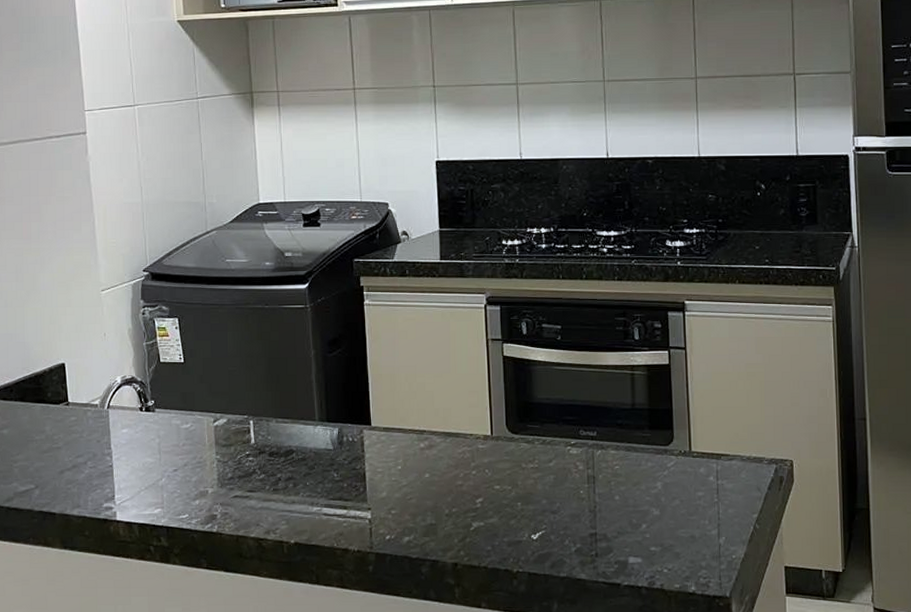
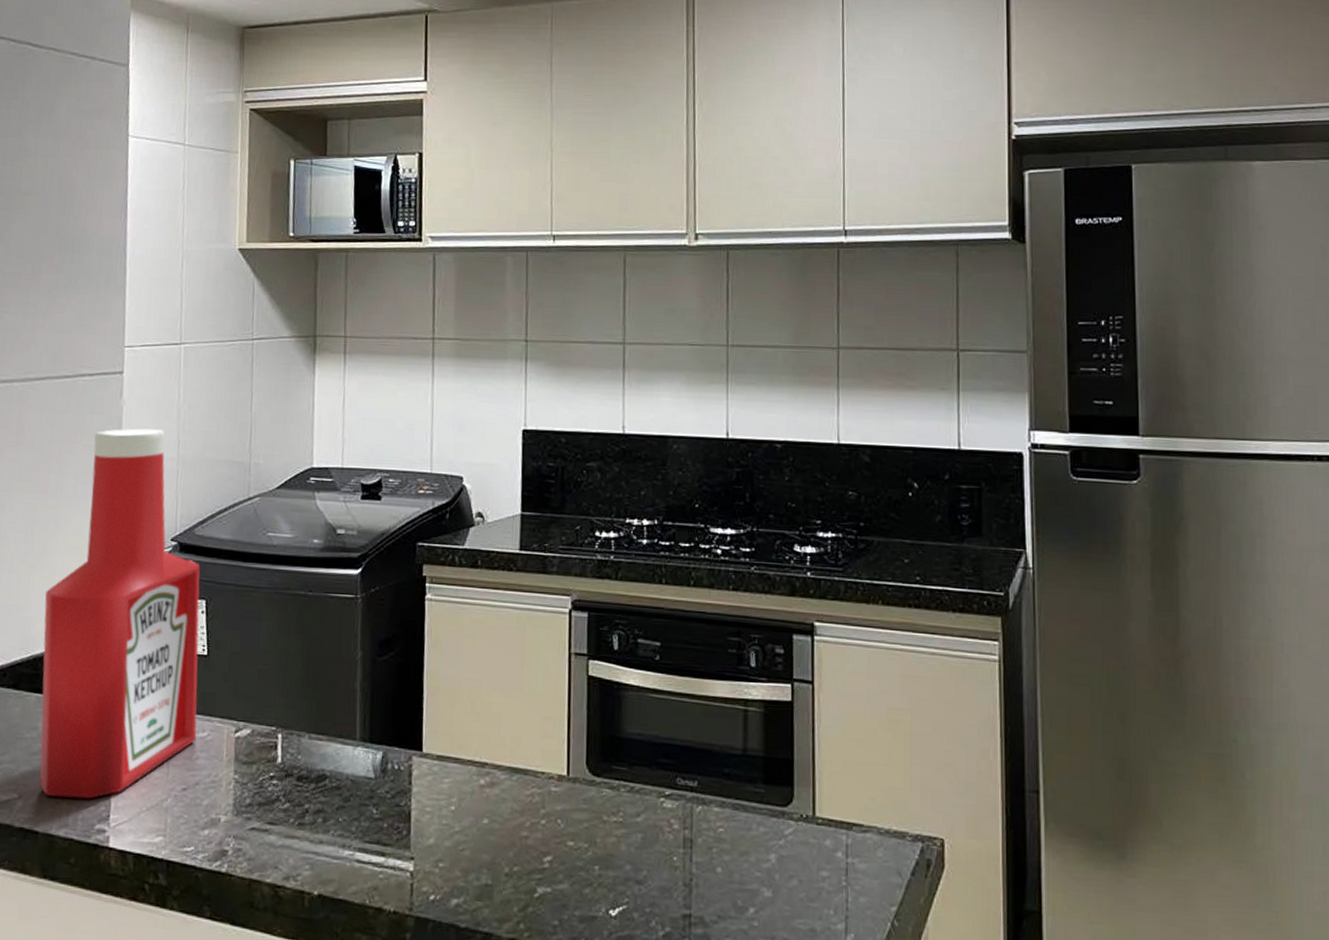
ketchup bottle: none [38,179,182,484] -> present [39,428,200,799]

